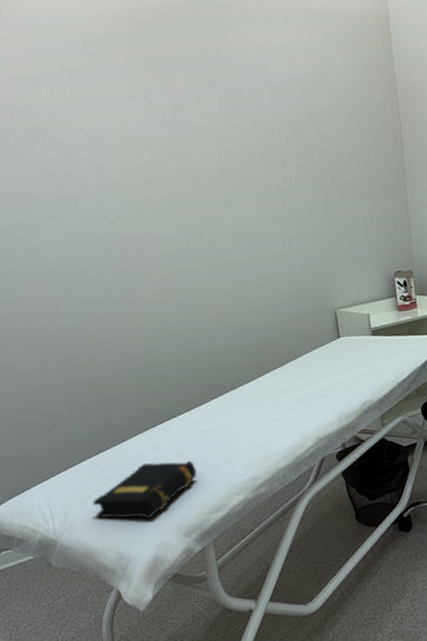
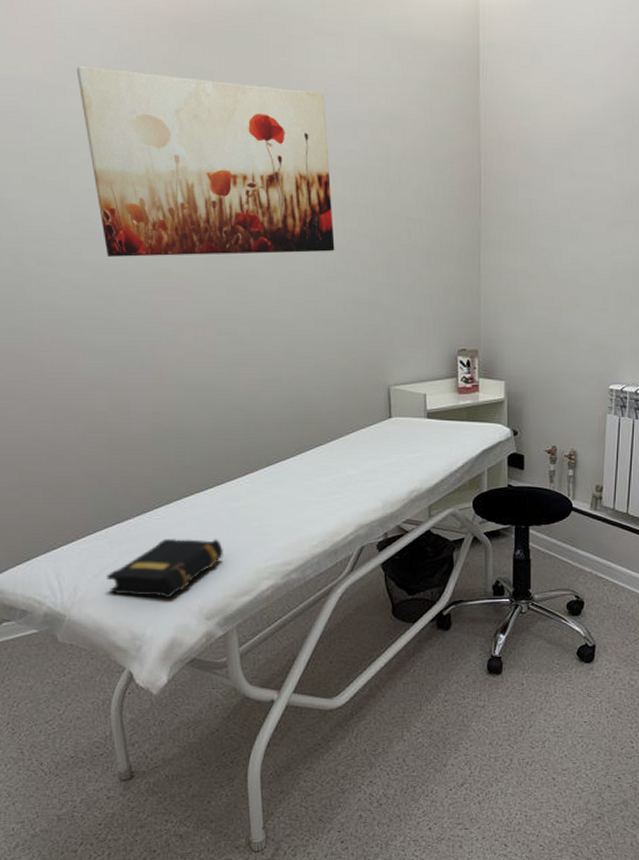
wall art: none [48,63,278,218] -> present [76,66,335,257]

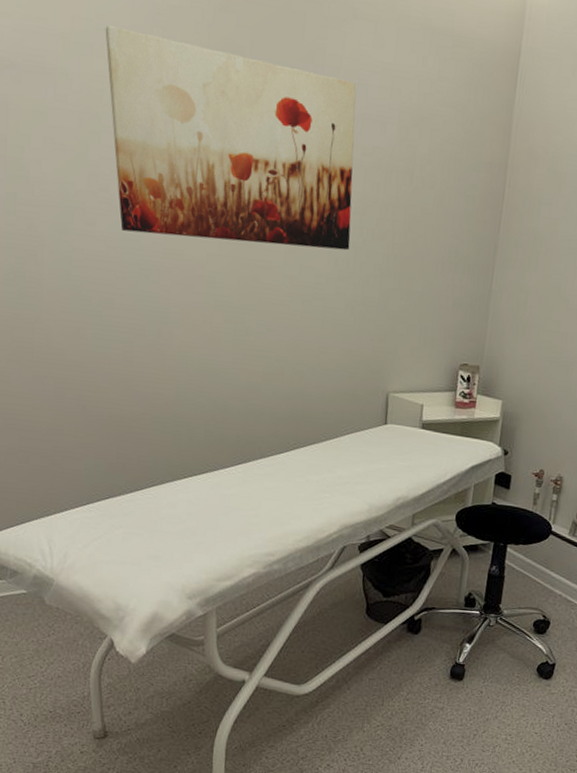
book: present [107,538,223,599] -> none [96,518,210,575]

